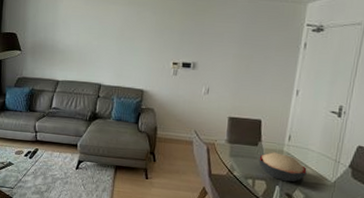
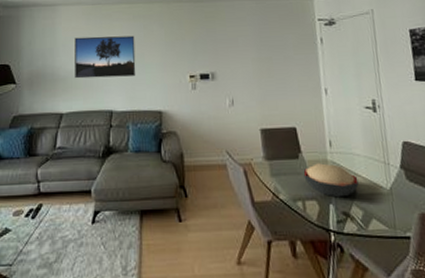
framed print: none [71,16,128,57] -> present [74,35,136,79]

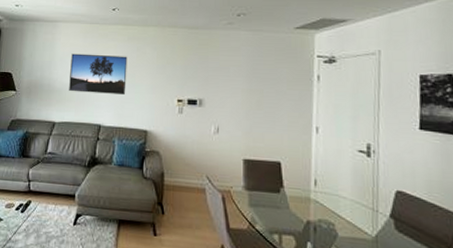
decorative bowl: present [303,163,359,198] -> none [283,200,341,237]

